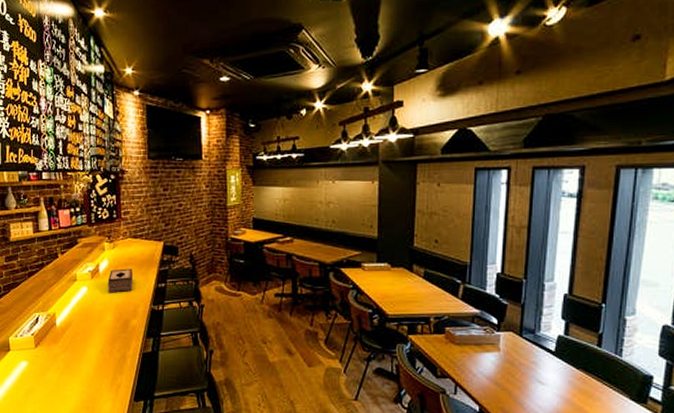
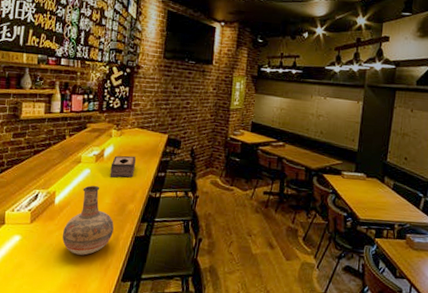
vase: none [69,304,119,377] -> present [62,185,114,255]

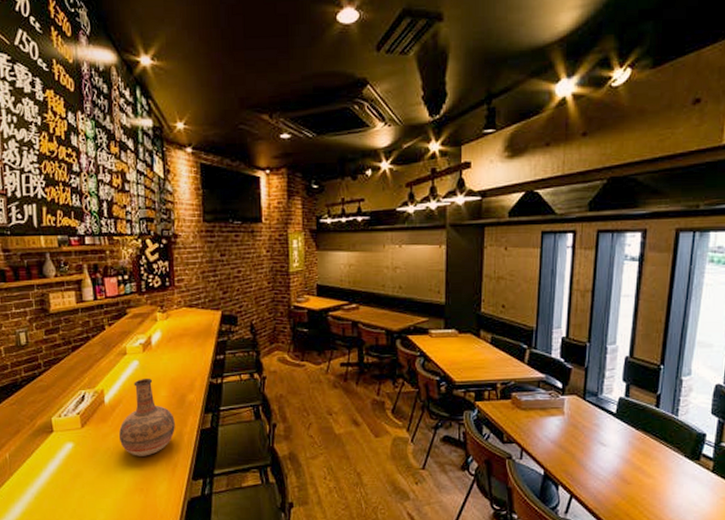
tissue box: present [110,155,136,178] -> none [161,340,190,367]

